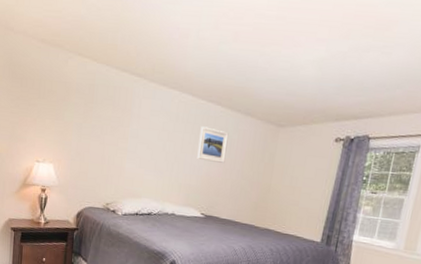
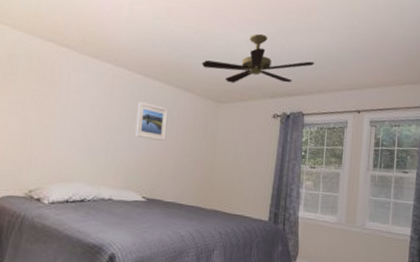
ceiling fan: none [264,53,390,107] -> present [201,33,315,83]

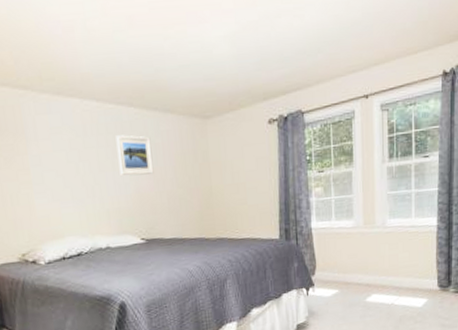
ceiling fan: present [201,33,315,83] -> none [177,24,309,93]

